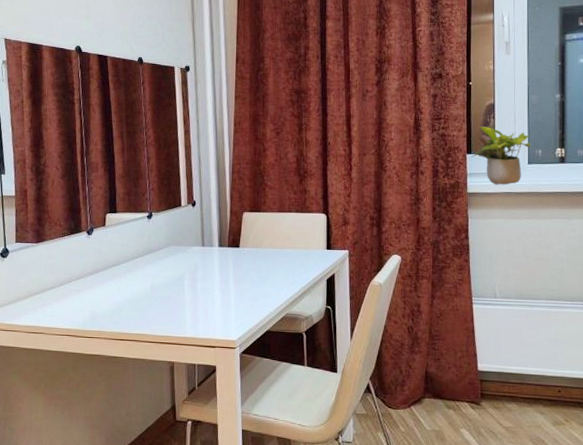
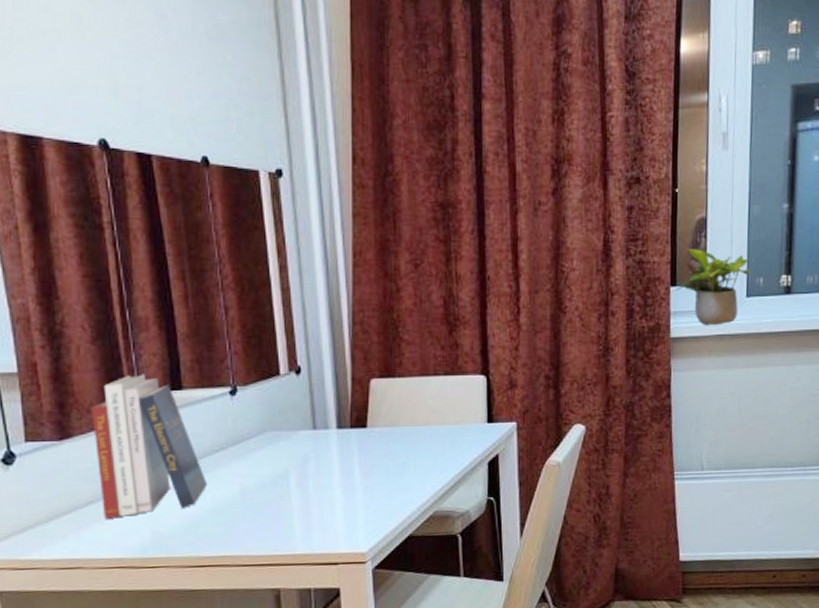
books: none [58,201,129,300] -> present [92,374,208,519]

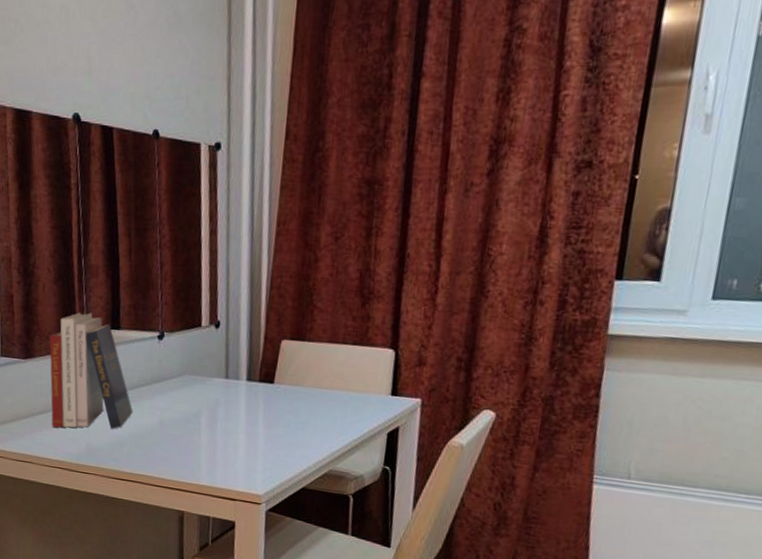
potted plant: present [676,248,750,326] -> none [621,241,722,328]

